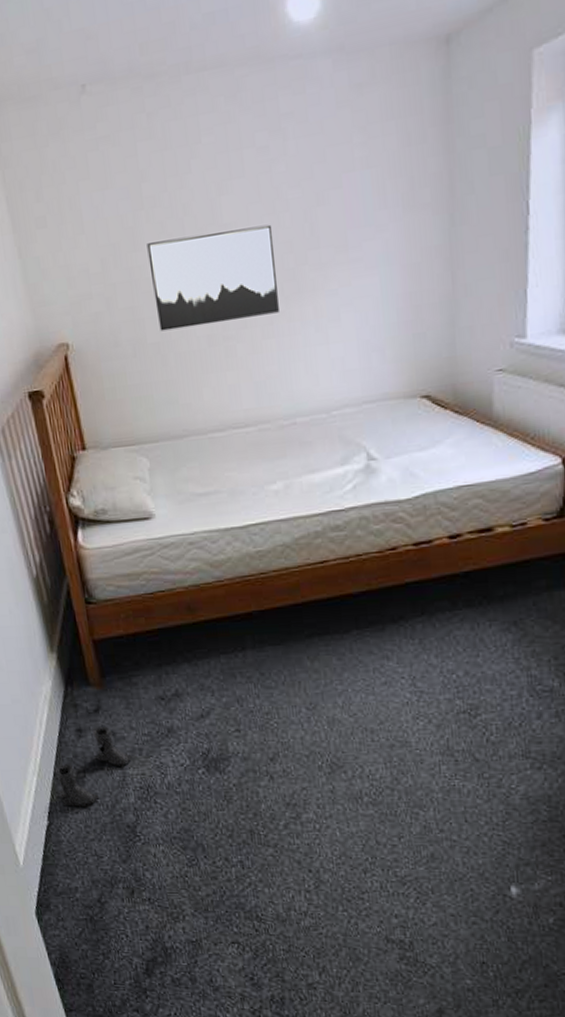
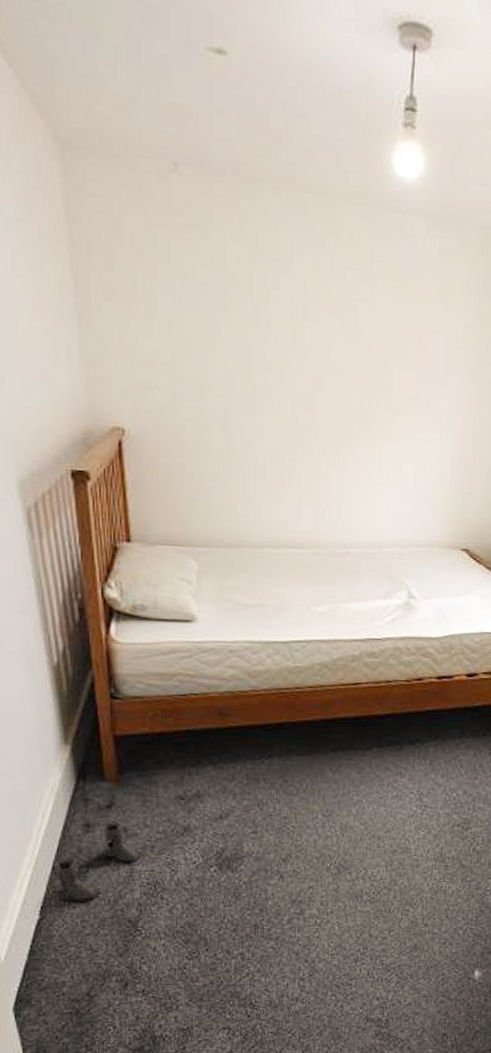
wall art: present [147,224,279,332] -> none [224,347,351,447]

